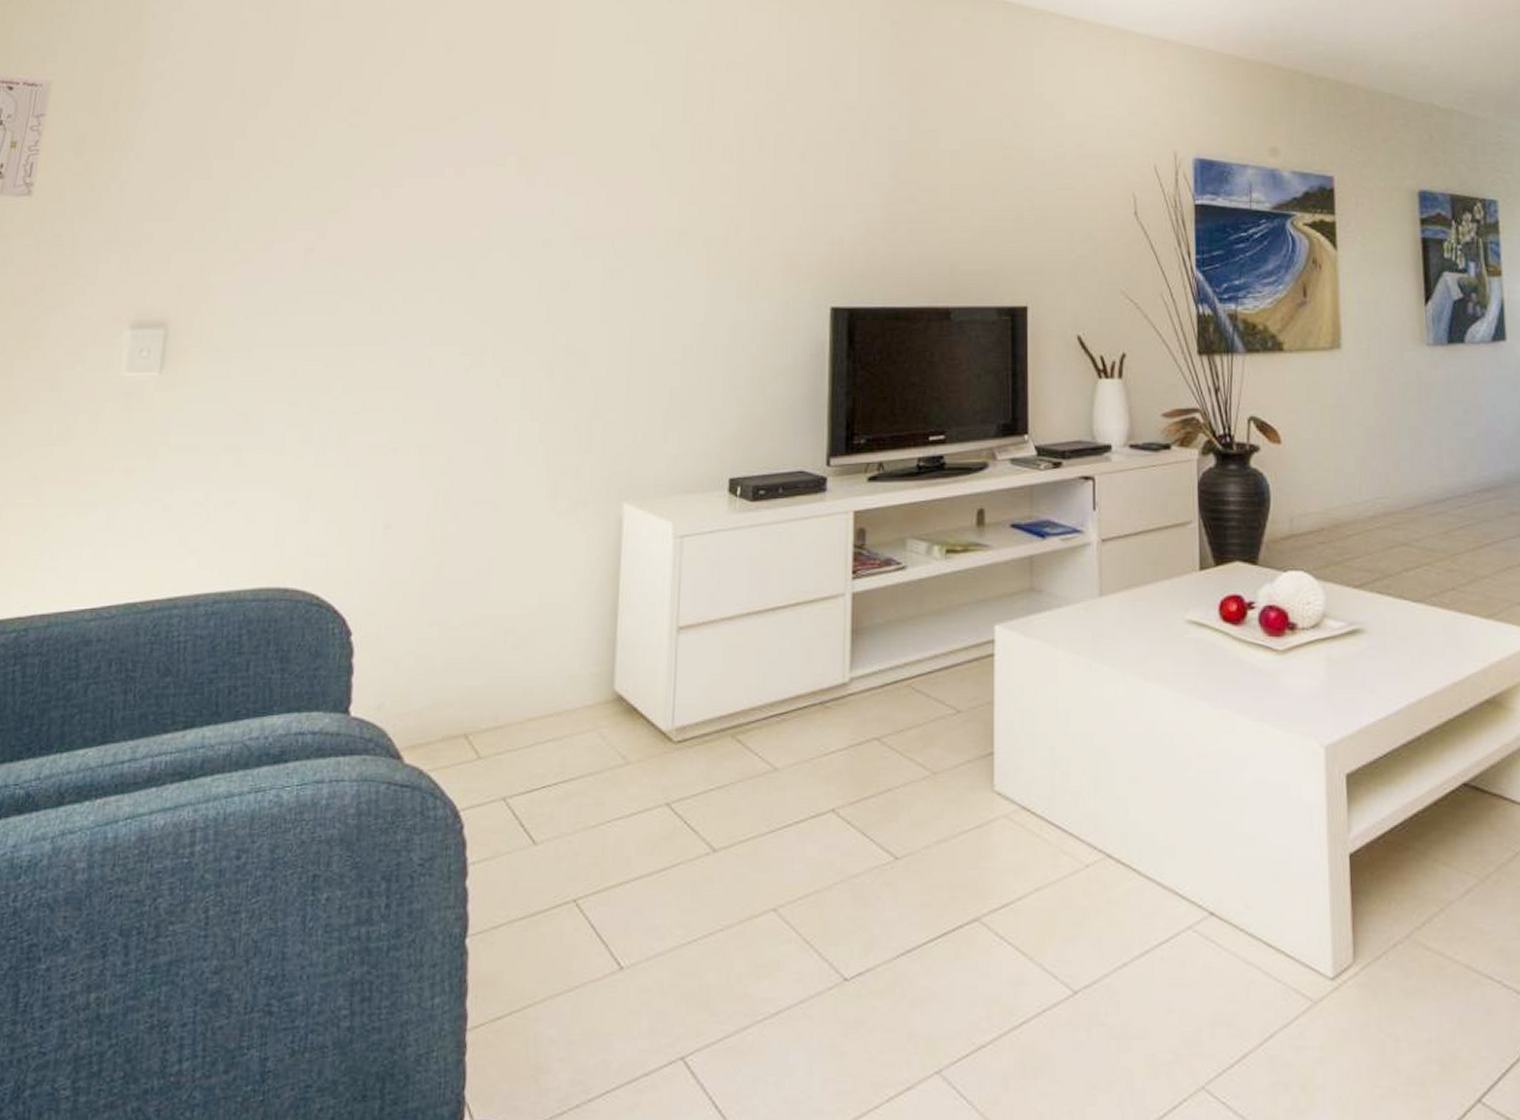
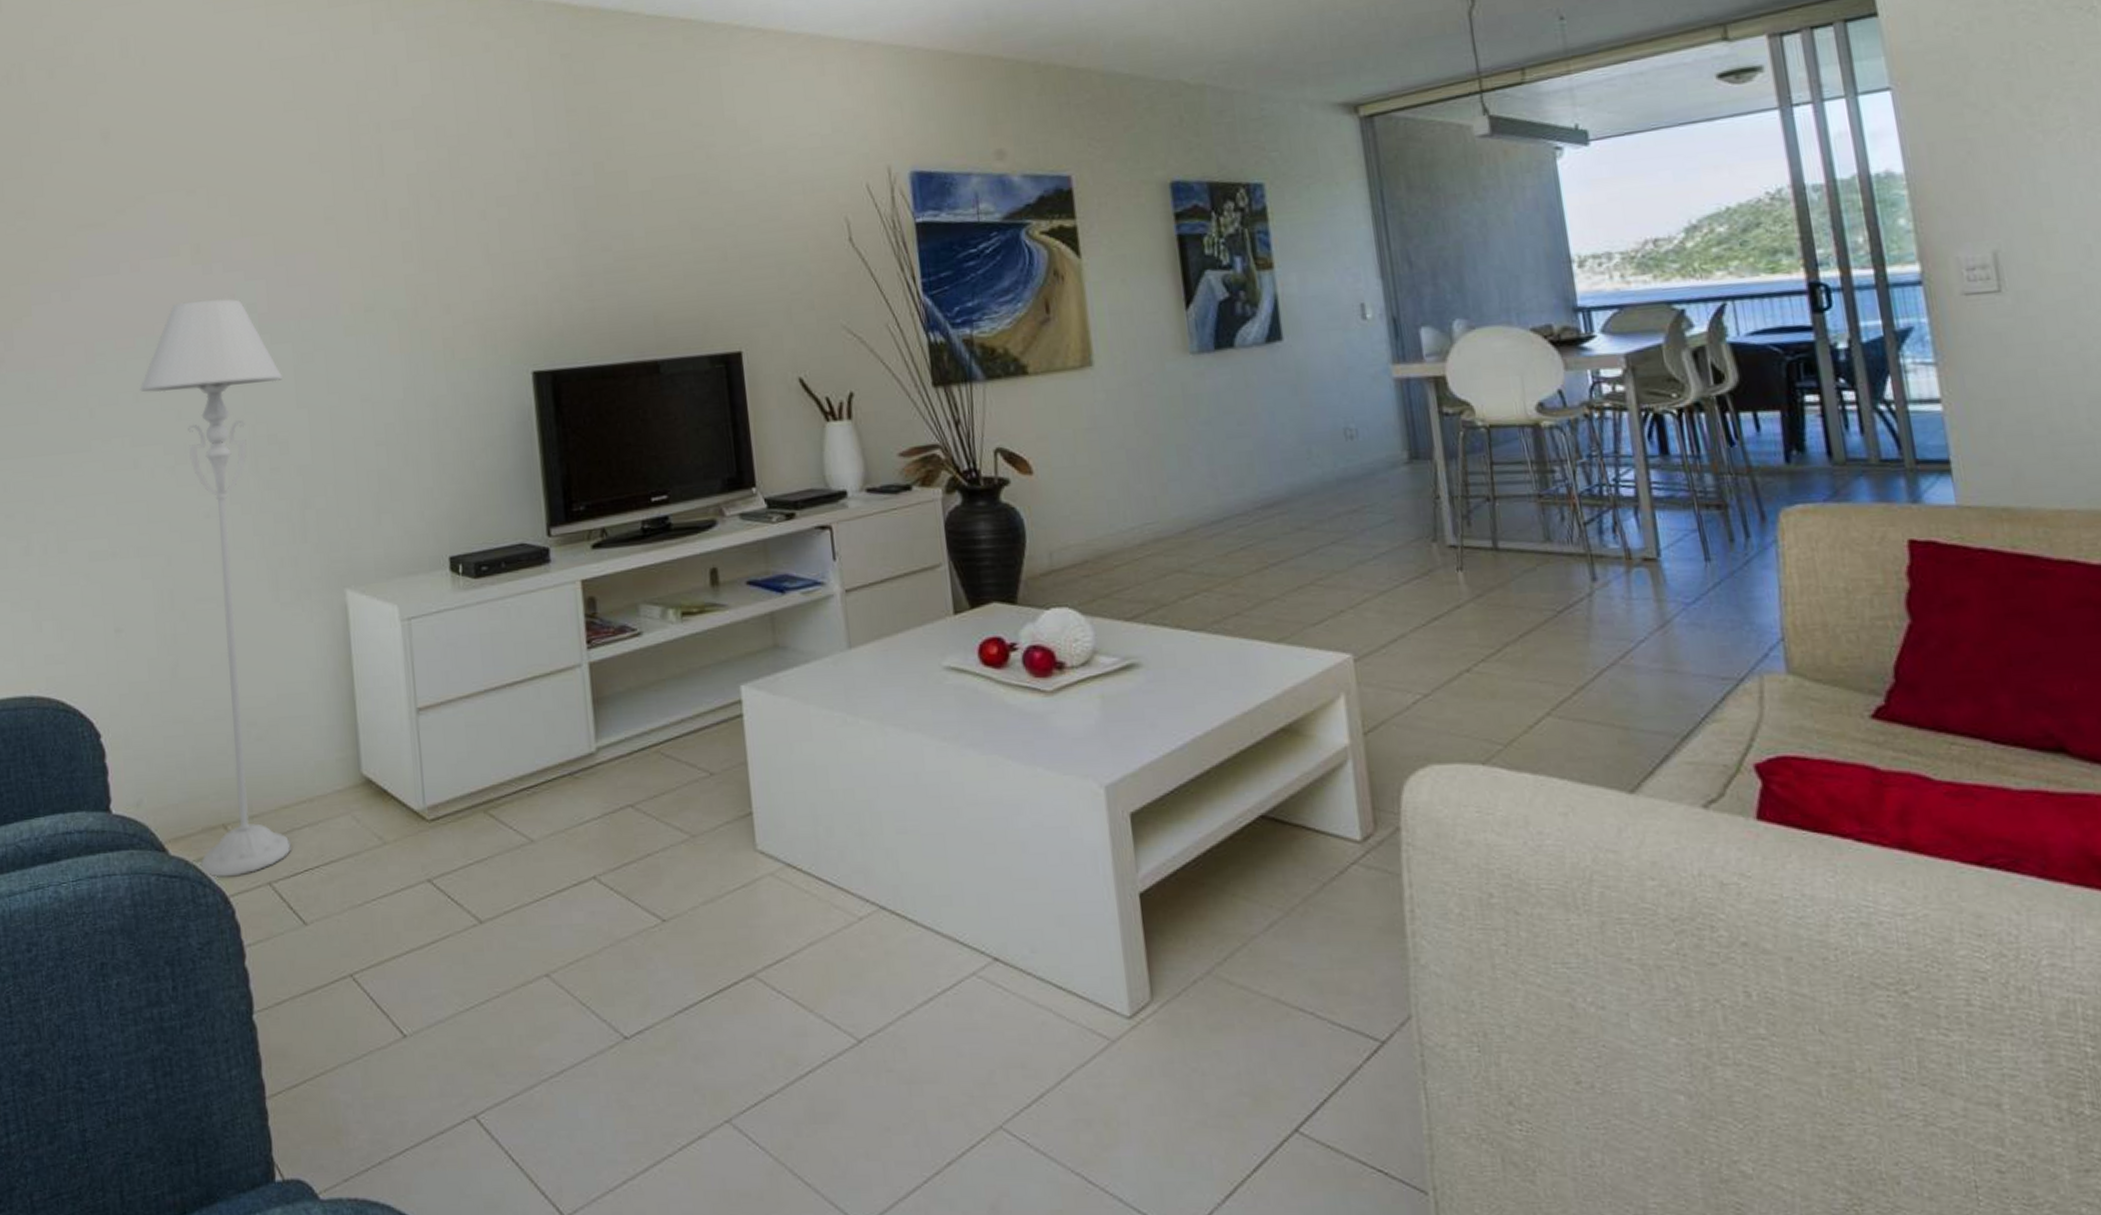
floor lamp: none [434,210,590,790] -> present [140,298,291,877]

